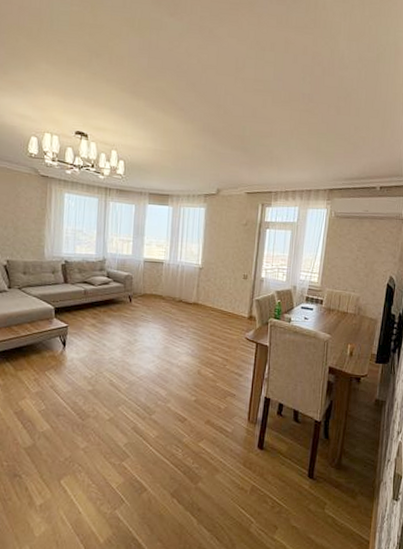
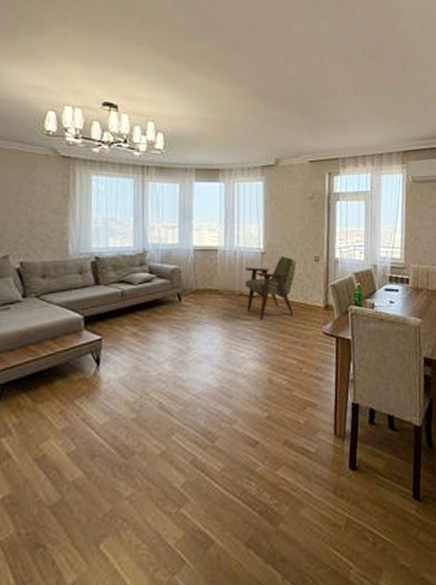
armchair: none [184,272,228,323] -> present [245,256,296,320]

